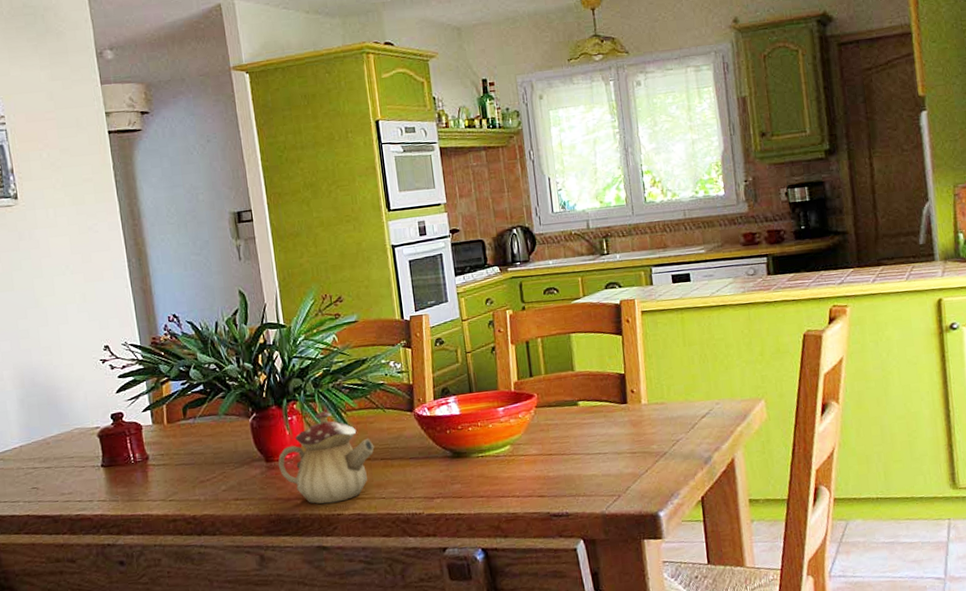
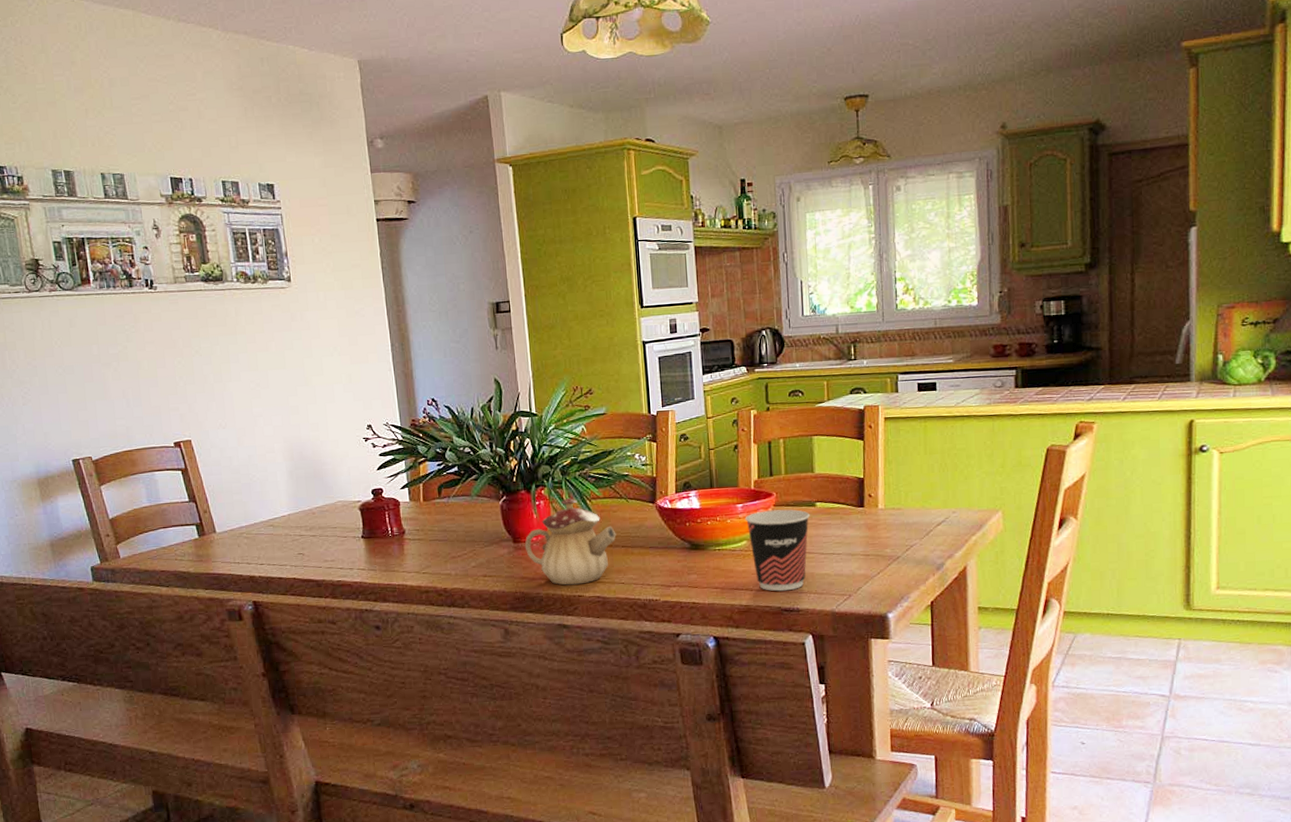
cup: none [507,410,573,496] -> present [745,509,810,592]

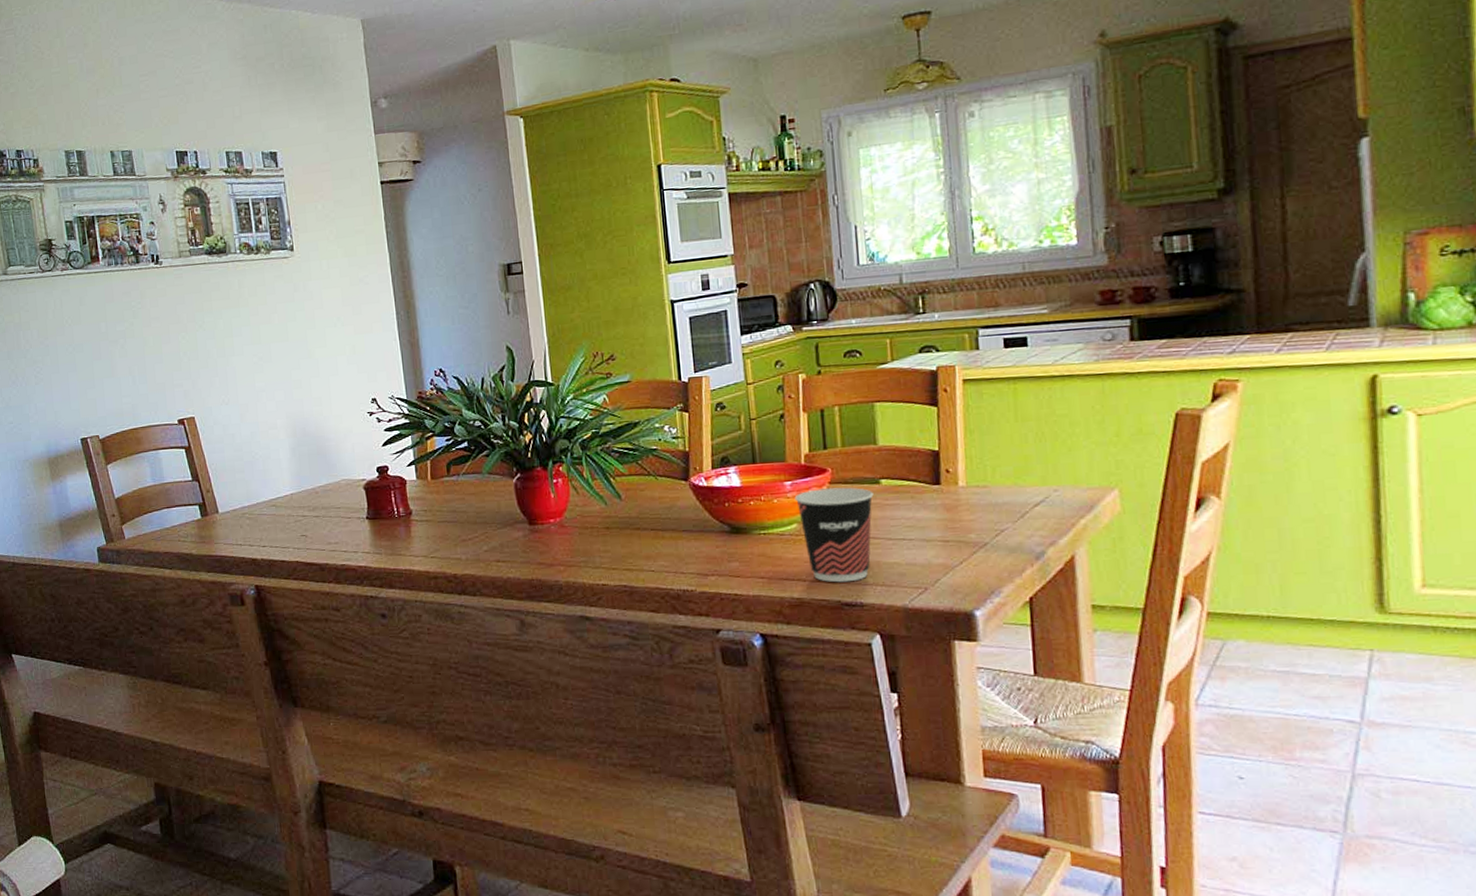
teapot: present [524,497,616,585] -> none [541,475,644,573]

